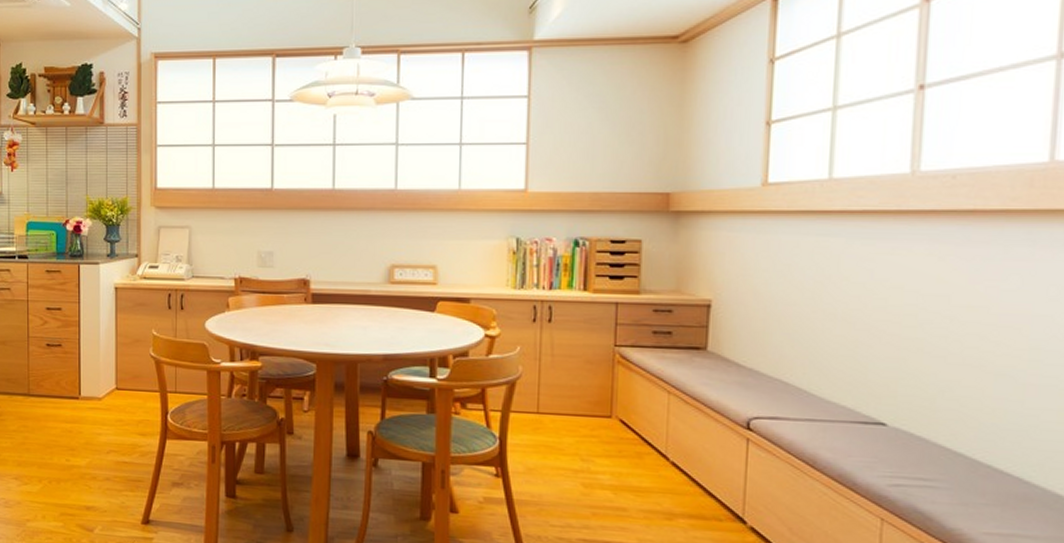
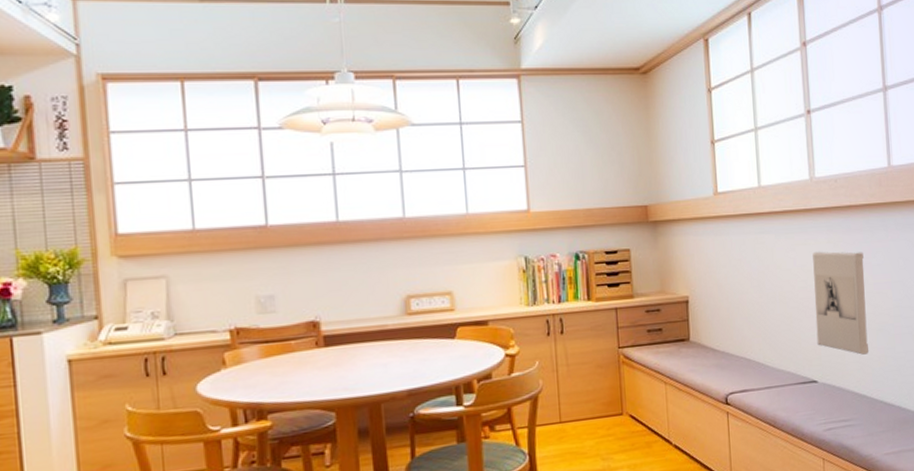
wall sculpture: none [893,264,987,403] -> present [812,251,869,355]

